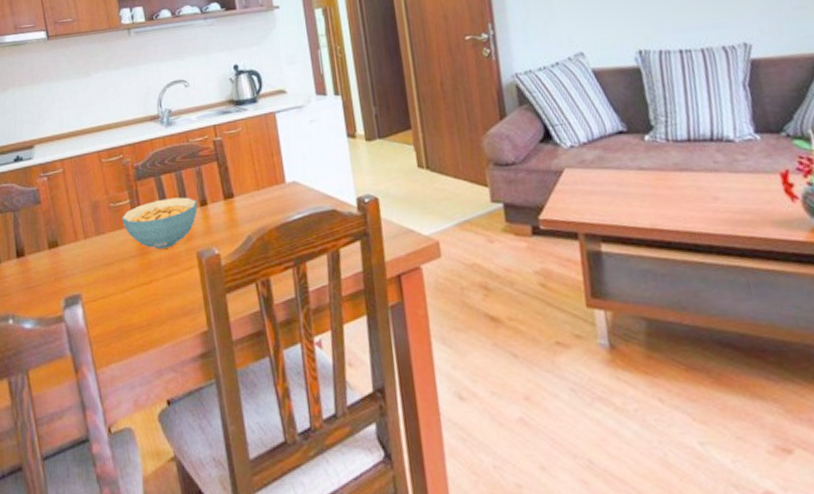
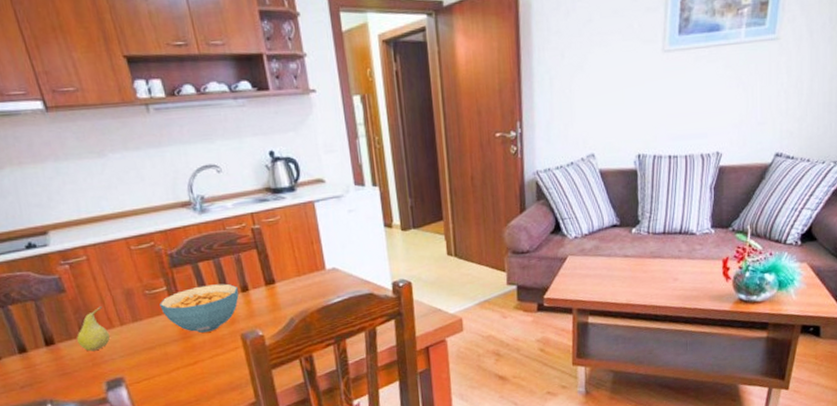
fruit: none [45,218,74,265] -> present [77,306,111,352]

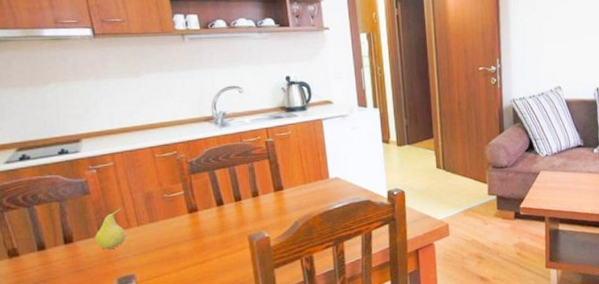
cereal bowl: present [160,283,239,333] -> none [176,189,249,234]

